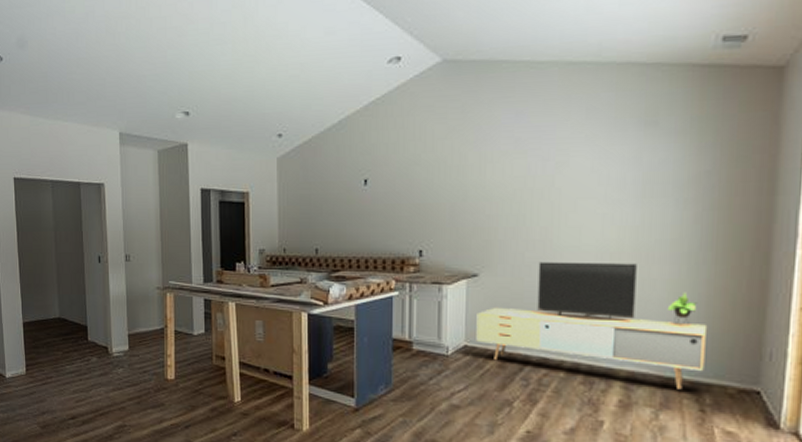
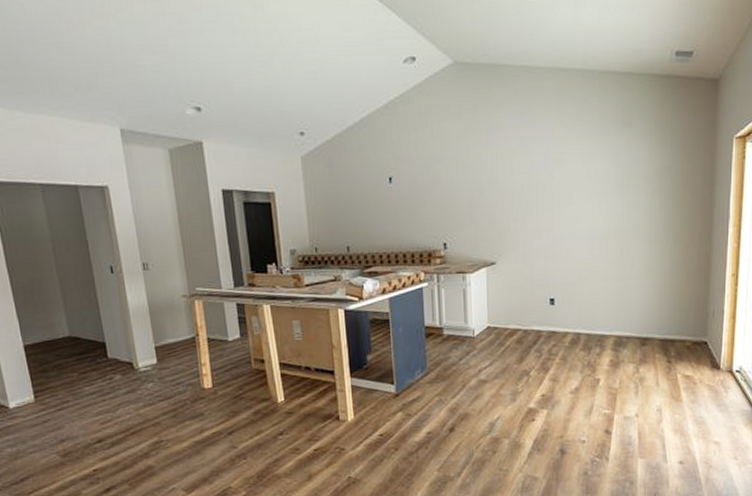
media console: present [476,261,706,389] -> none [496,246,670,347]

